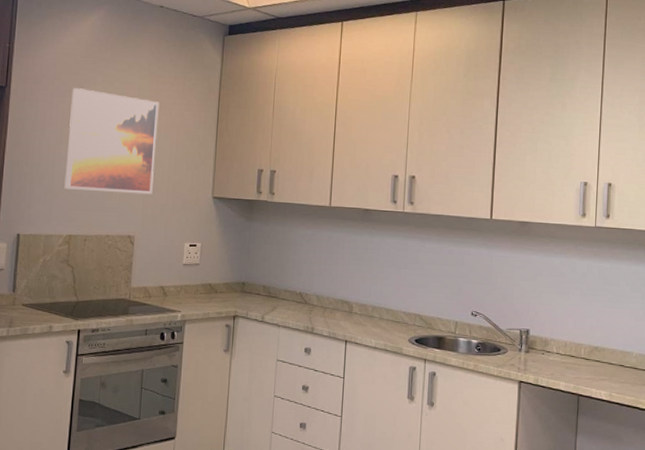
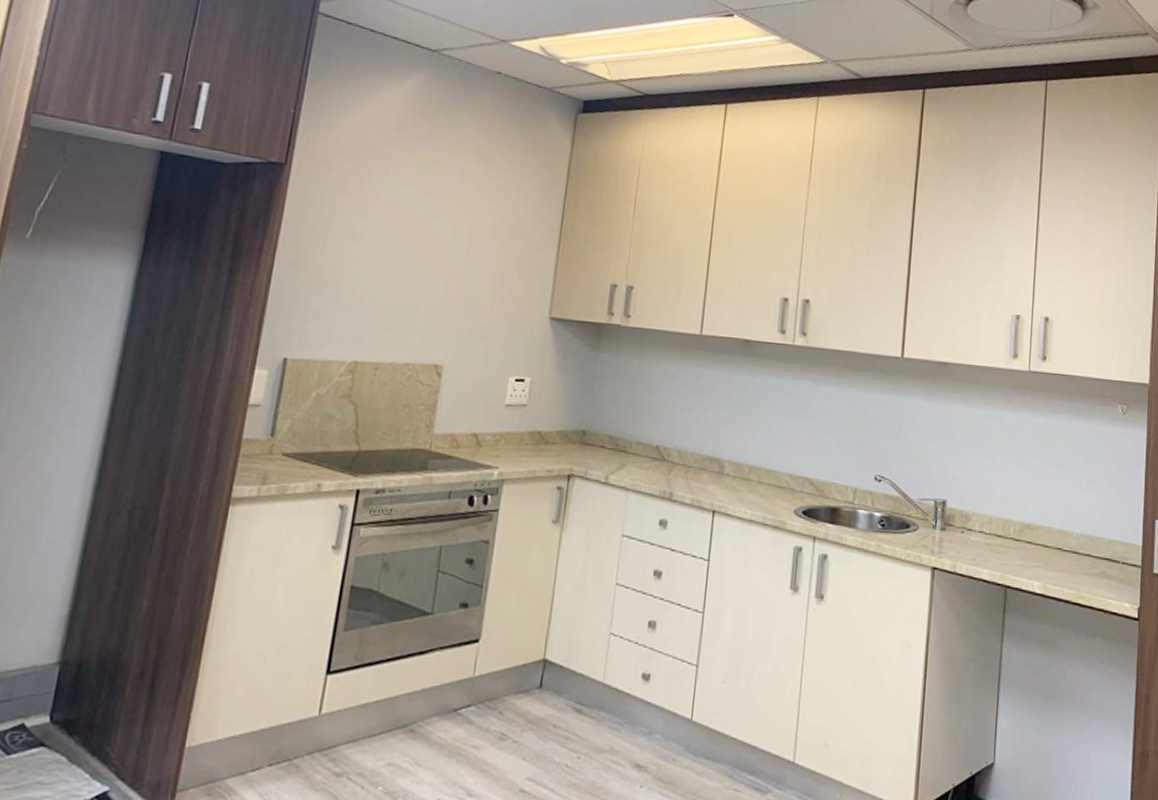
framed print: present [64,88,159,195] -> none [353,170,488,312]

